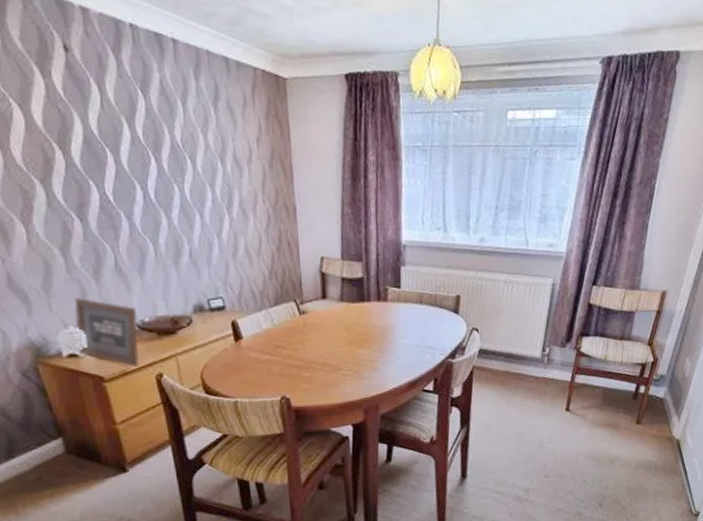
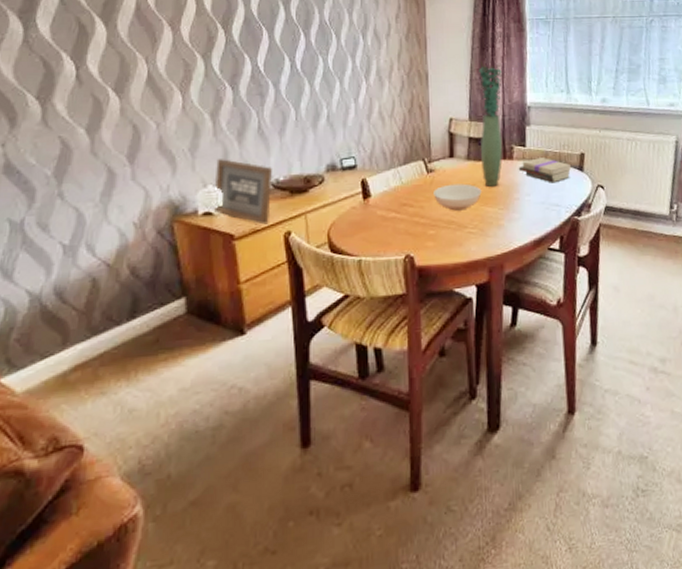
bowl: none [307,326,356,353] -> present [433,183,482,211]
vase: none [351,193,377,329] -> present [479,61,502,187]
books: none [393,298,447,326] -> present [518,156,572,183]

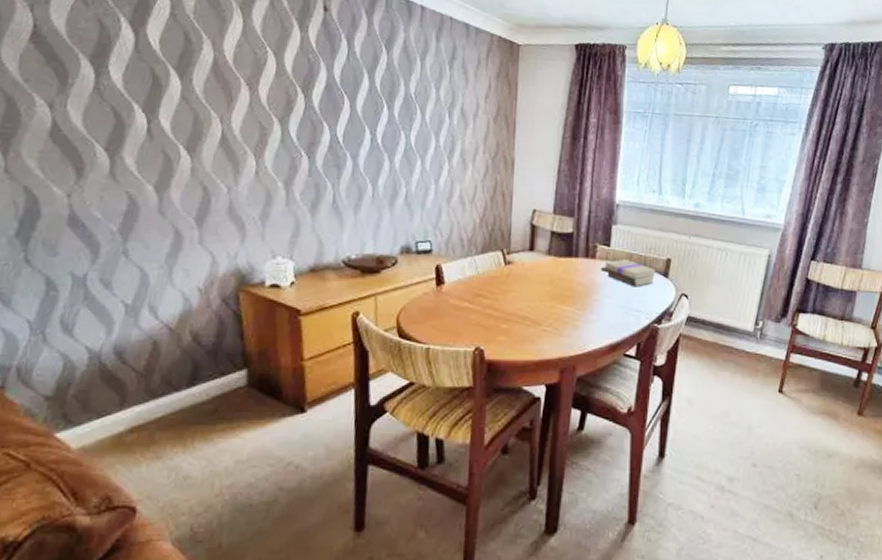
picture frame: present [213,159,272,225] -> none [280,230,344,303]
bowl: present [433,183,482,211] -> none [509,278,560,307]
vase: present [479,61,502,187] -> none [562,151,592,285]

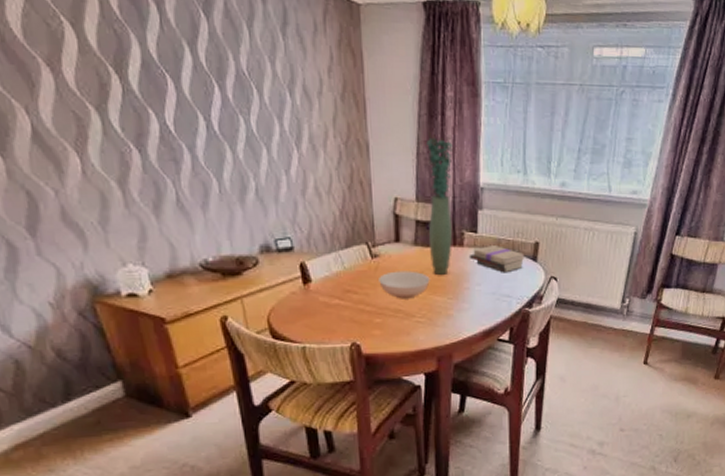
bowl: none [509,278,560,307] -> present [379,271,430,299]
vase: none [562,151,592,285] -> present [427,131,453,275]

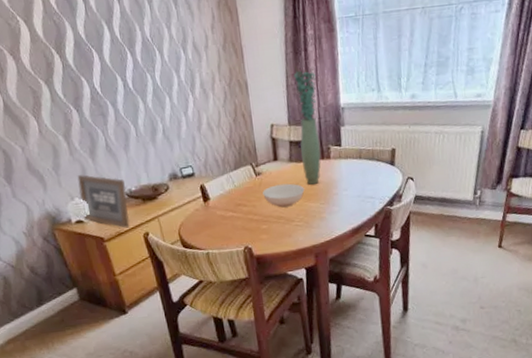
picture frame: none [133,235,202,309] -> present [77,175,130,229]
books: present [469,244,525,273] -> none [335,154,384,178]

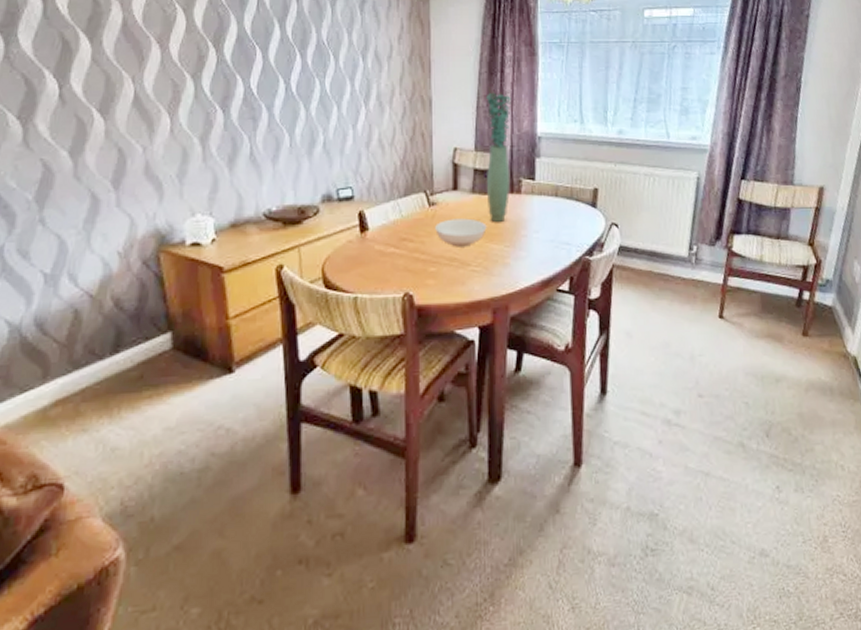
picture frame: present [77,175,130,229] -> none [201,186,264,257]

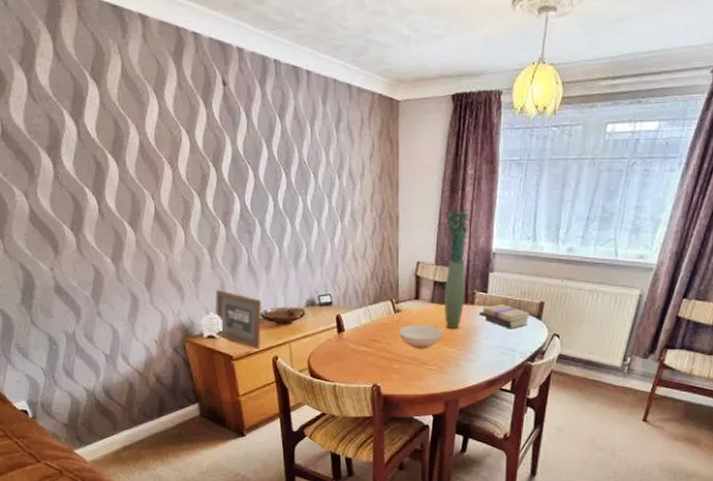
picture frame: none [201,186,264,257] -> present [215,290,261,349]
books: none [526,191,584,220] -> present [478,303,531,329]

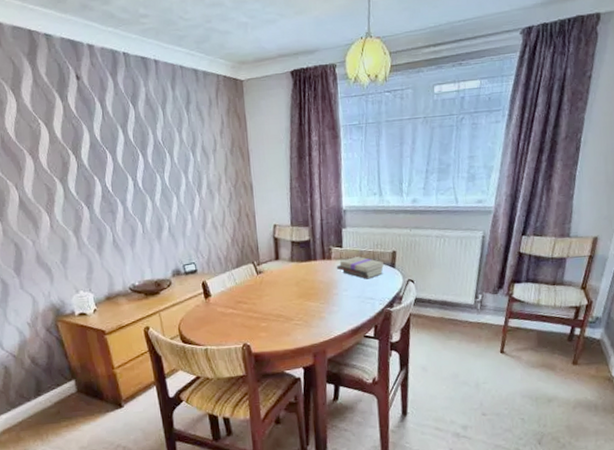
picture frame: present [215,290,261,349] -> none [83,269,131,322]
bowl: present [399,324,443,349] -> none [263,282,305,306]
vase: present [444,204,470,329] -> none [298,169,322,284]

